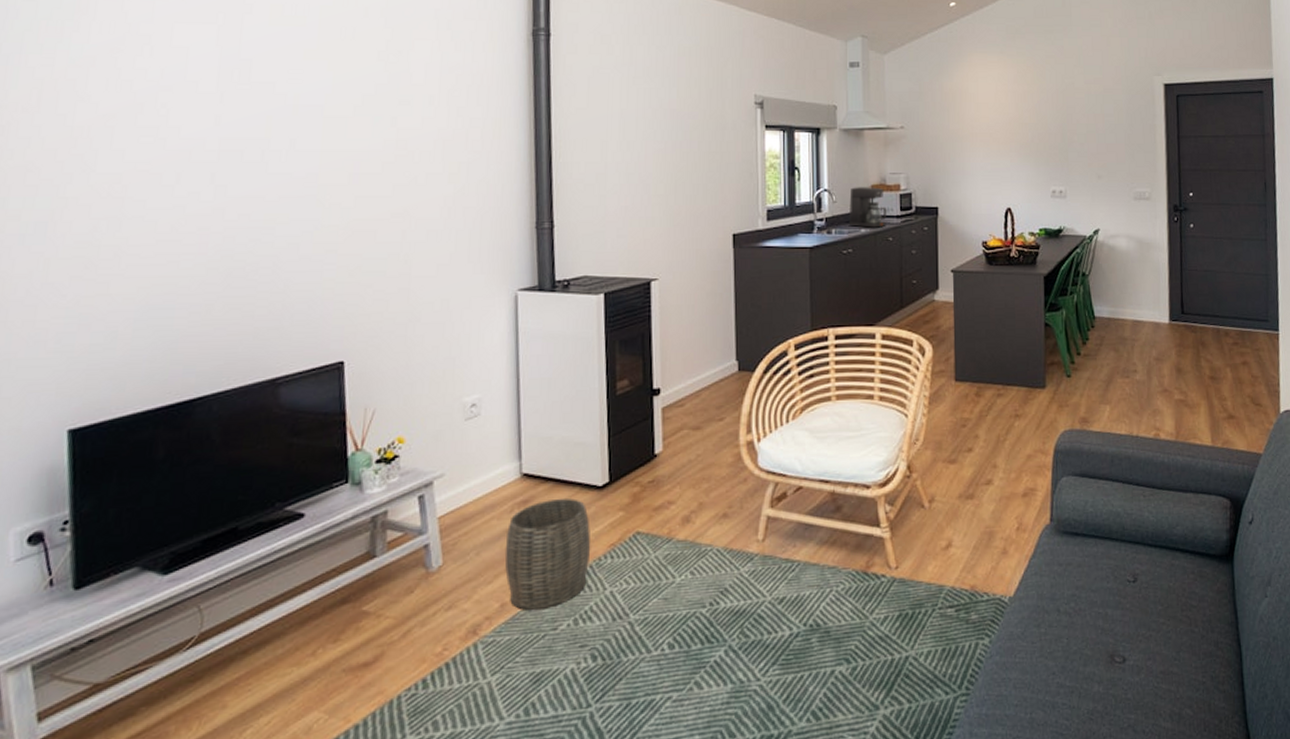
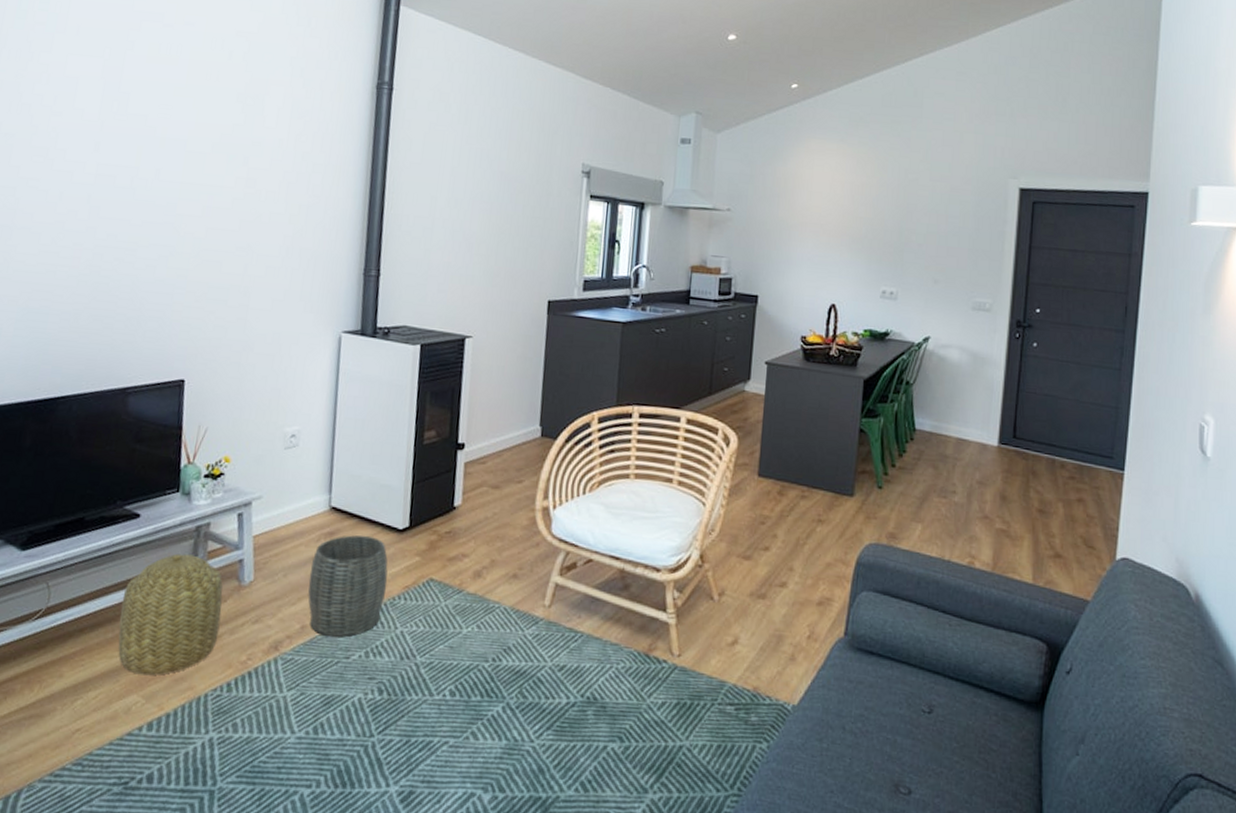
basket: none [289,548,409,689] -> present [118,553,223,676]
coffee maker: present [848,187,887,228] -> none [664,266,705,310]

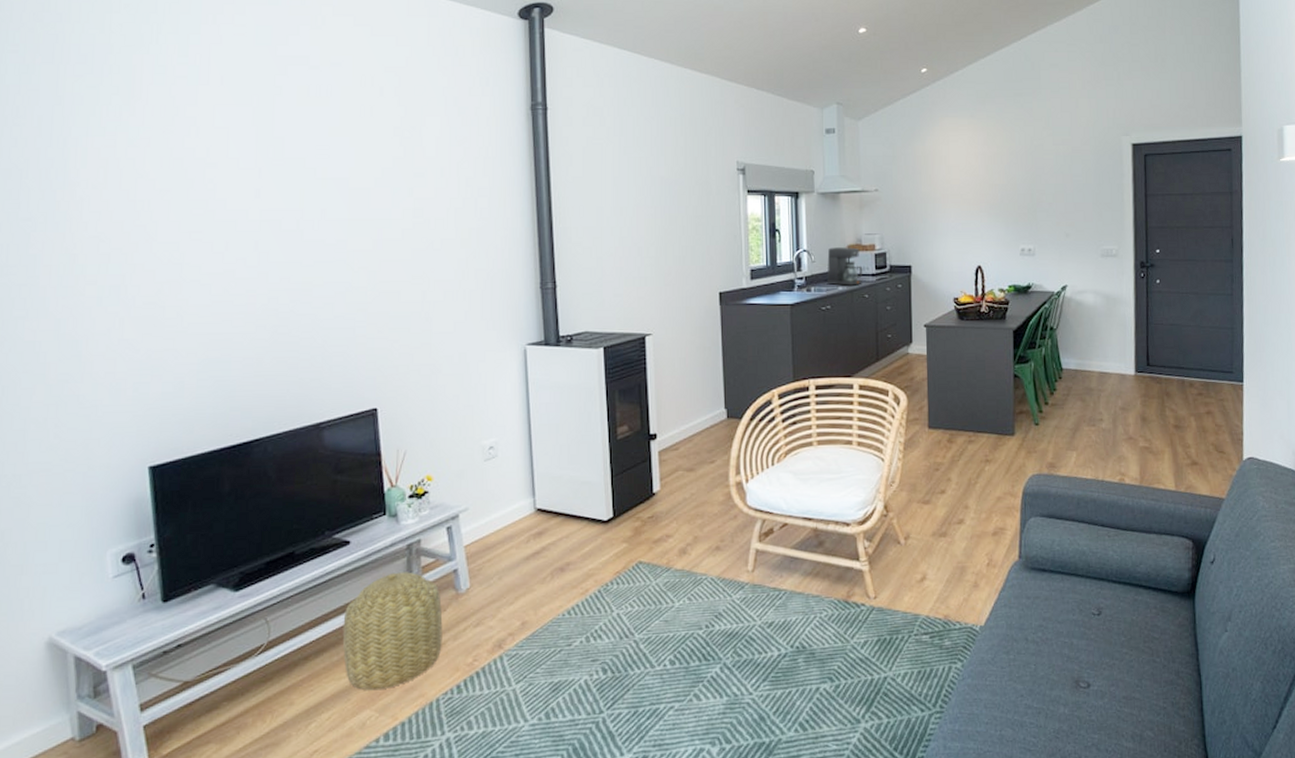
woven basket: present [308,535,388,638] -> none [523,531,599,628]
coffee maker: none [664,266,705,310] -> present [826,247,863,286]

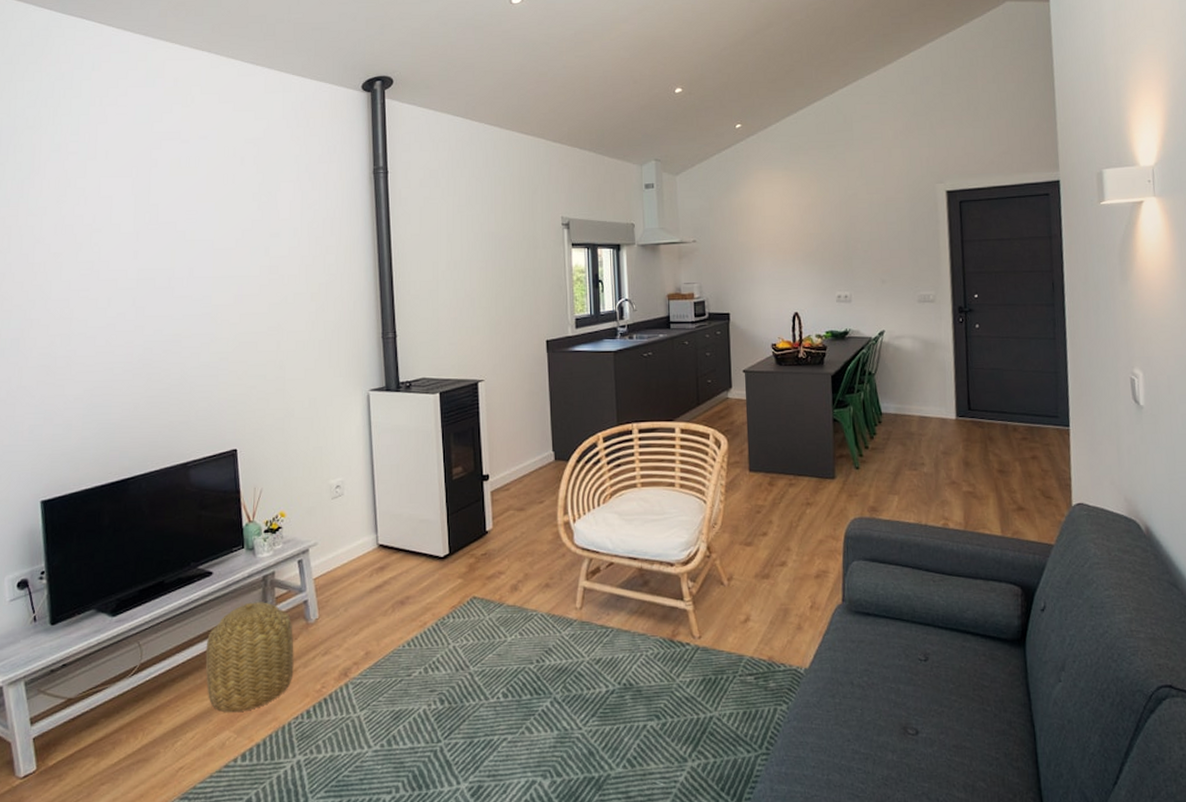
coffee maker: present [826,247,863,286] -> none [648,296,683,333]

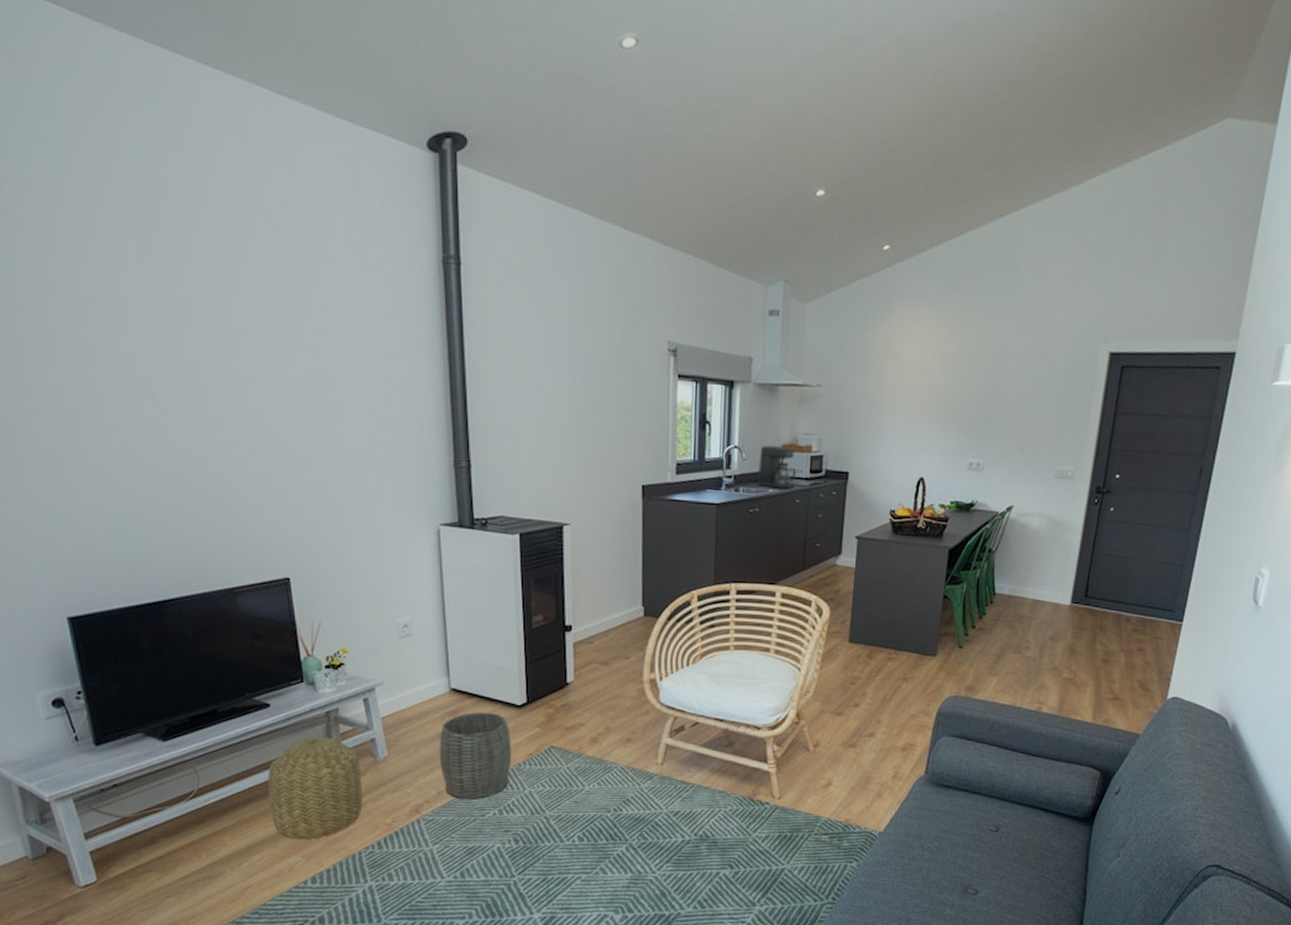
woven basket: none [367,567,436,658] -> present [439,712,512,799]
coffee maker: none [648,296,683,333] -> present [756,445,797,489]

